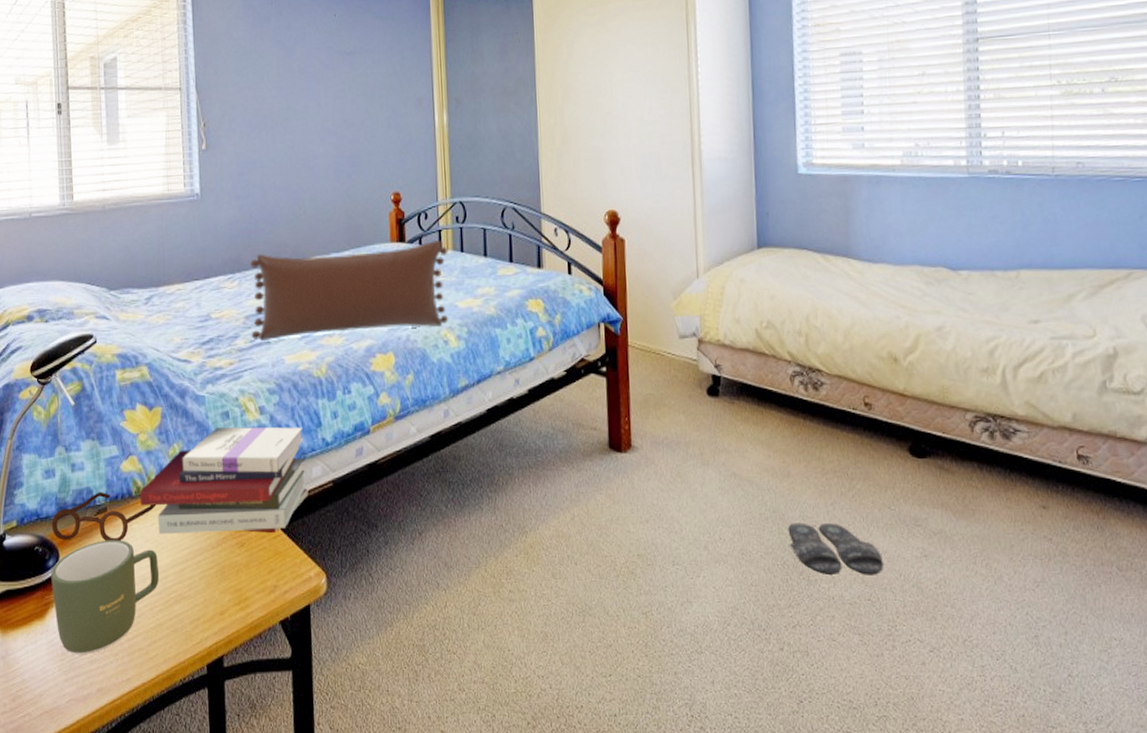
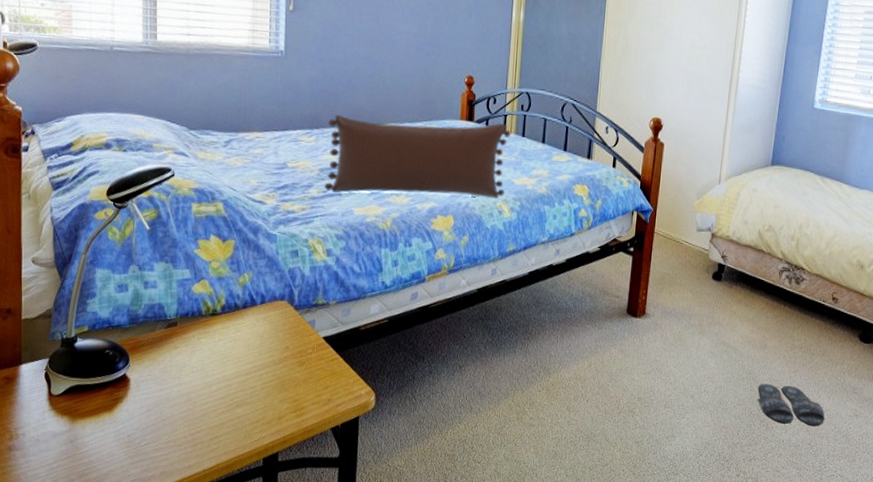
glasses: present [51,491,157,541] -> none [123,308,225,352]
mug: present [51,539,160,654] -> none [121,349,224,443]
books: present [140,427,309,535] -> none [209,262,366,357]

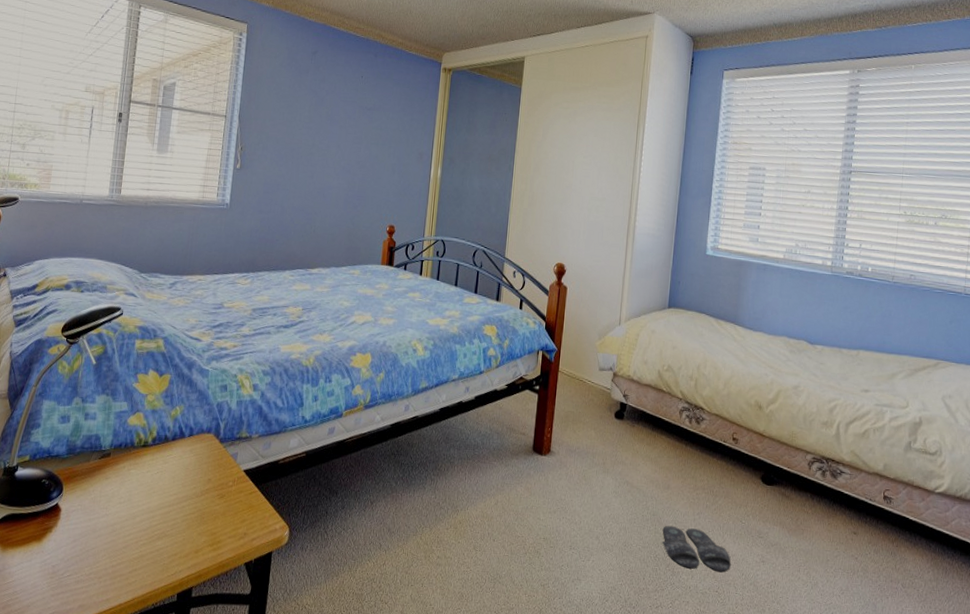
pillow: present [324,114,511,199] -> none [255,259,427,338]

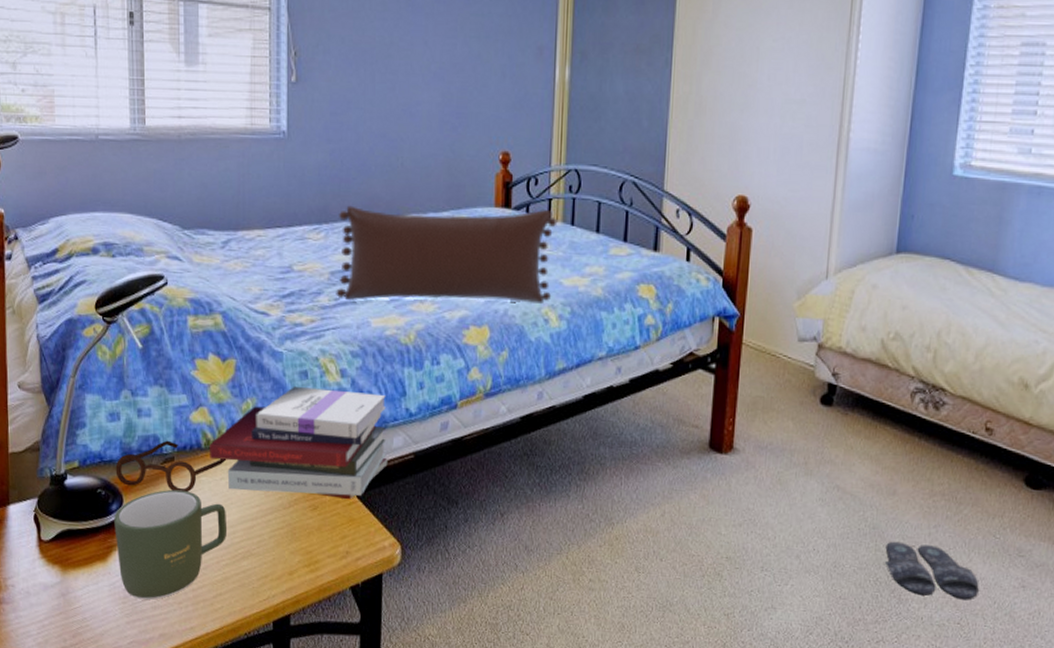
mug: none [51,480,149,575] -> present [114,489,228,600]
glasses: none [60,439,154,482] -> present [115,440,227,492]
books: none [140,396,287,490] -> present [210,385,388,500]
pillow: none [255,259,427,338] -> present [336,205,558,304]

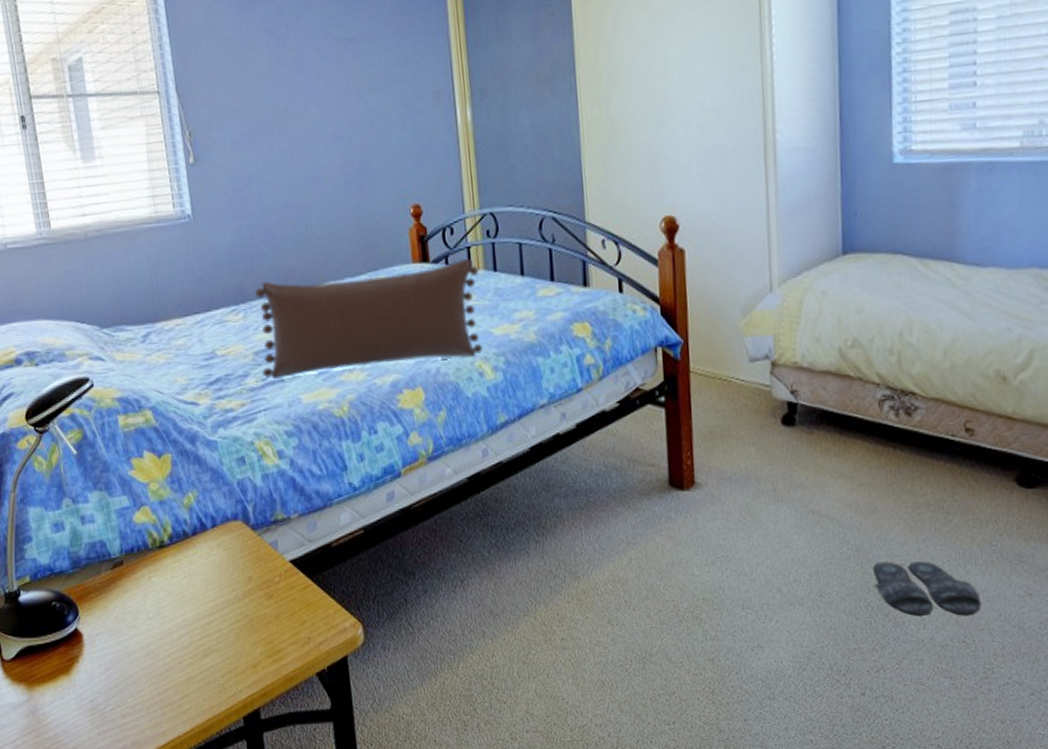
mug: present [114,489,228,600] -> none [71,593,186,708]
glasses: present [115,440,227,492] -> none [66,544,176,595]
books: present [210,385,388,500] -> none [156,471,338,587]

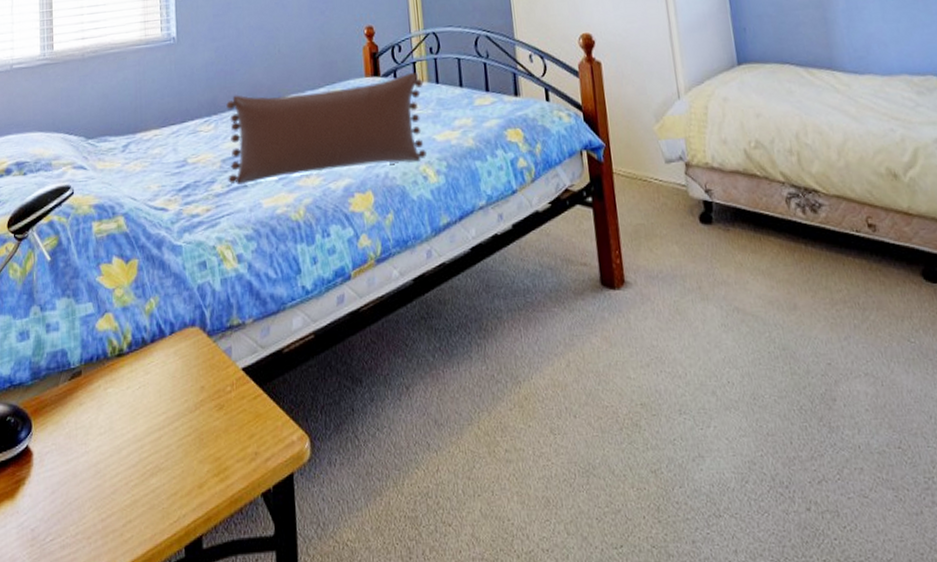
slippers: present [872,561,981,616] -> none [800,360,911,420]

